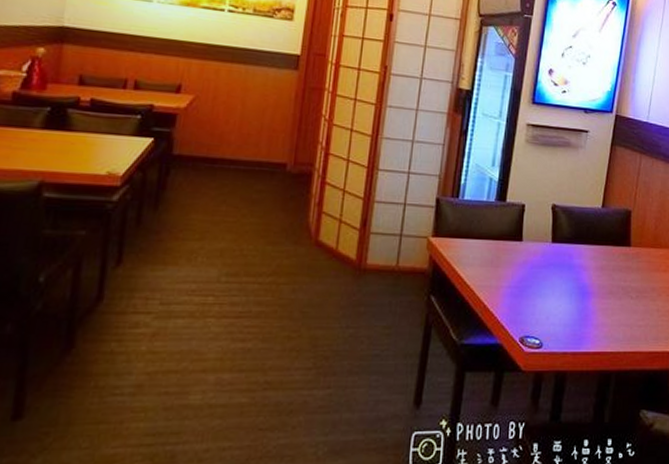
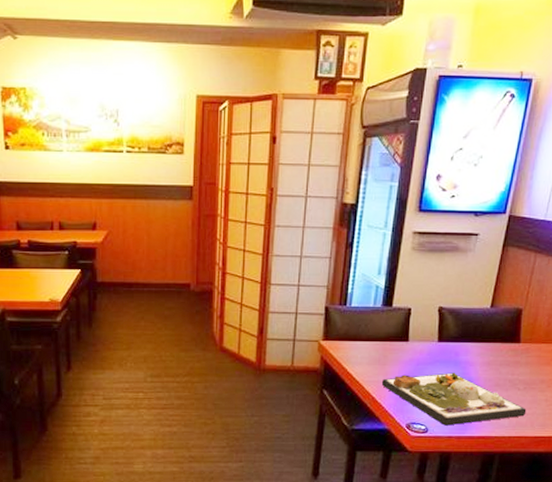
dinner plate: none [494,277,640,340] -> present [381,372,527,426]

